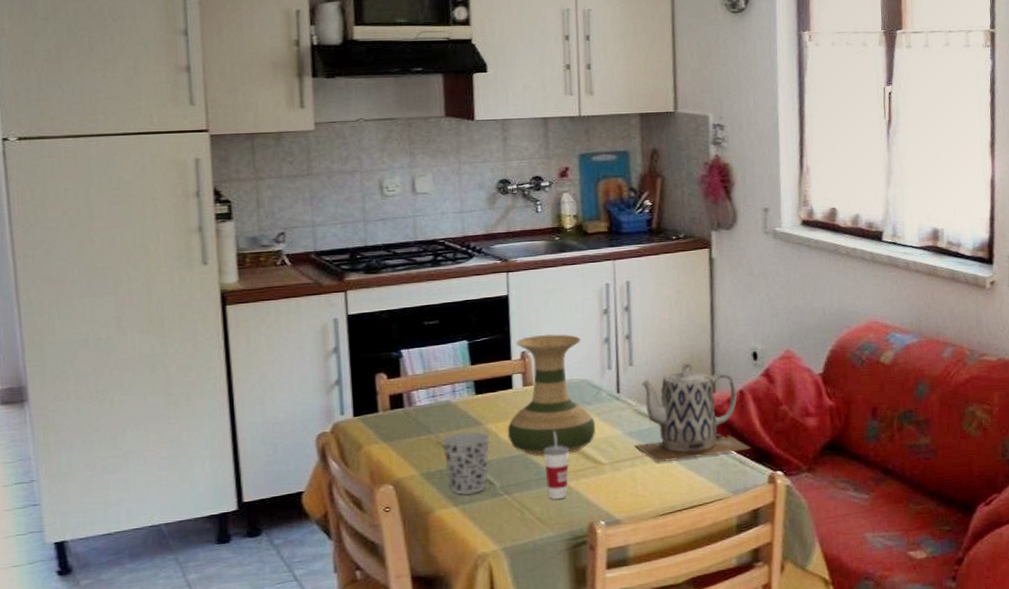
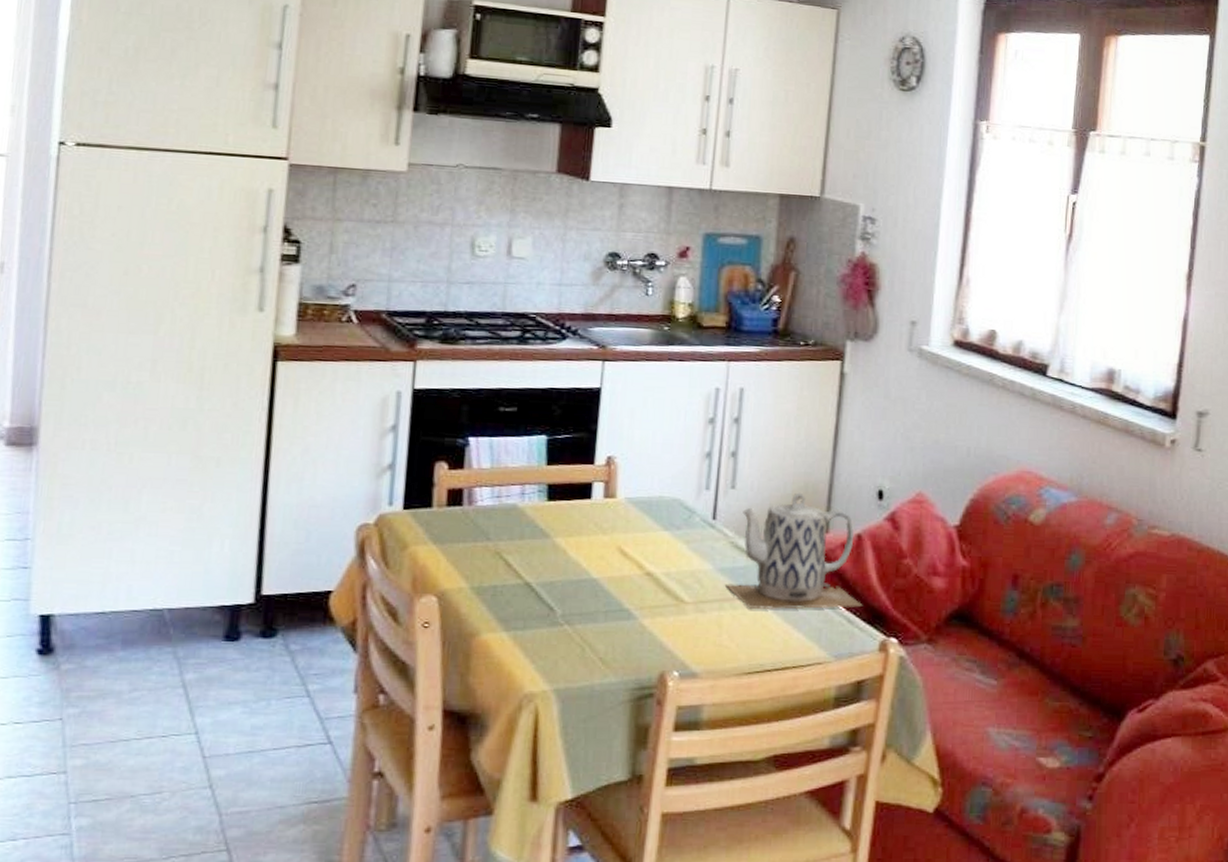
cup: present [441,431,491,495] -> none [500,544,558,619]
vase: present [507,334,596,456] -> none [578,438,683,585]
cup: present [543,431,569,500] -> none [616,556,647,639]

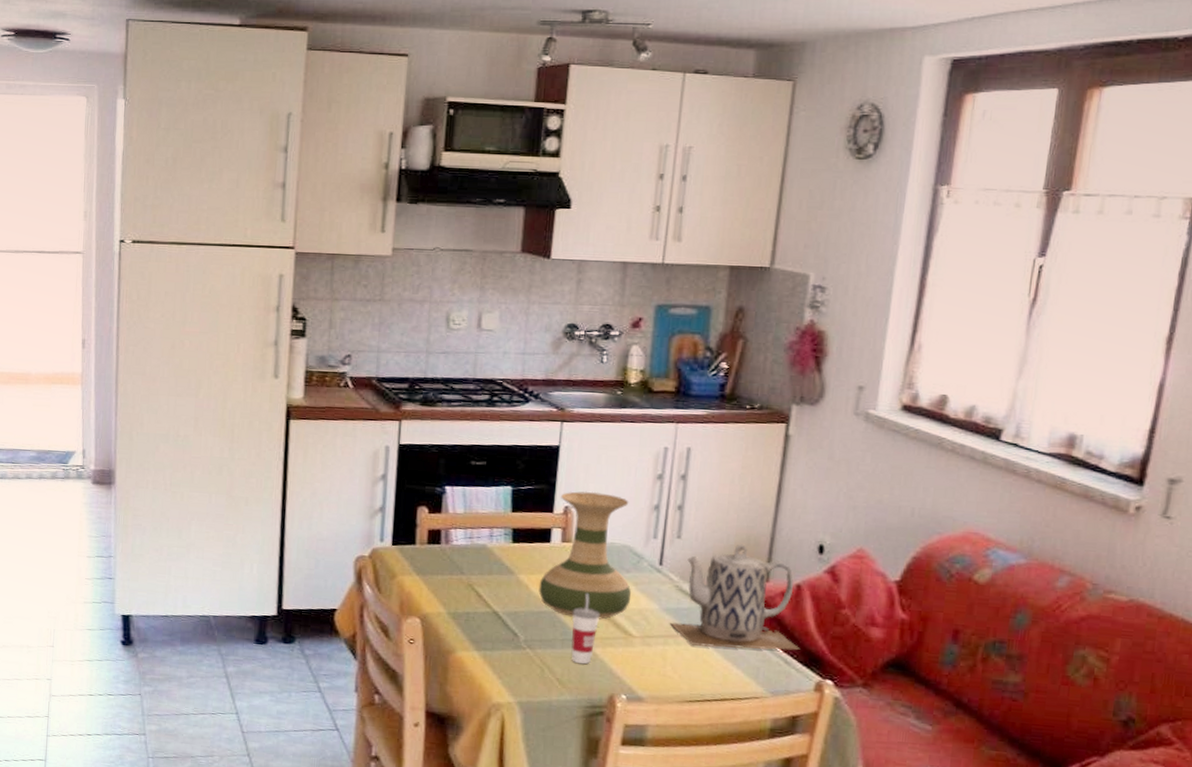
vase: none [578,438,683,585] -> present [538,491,632,620]
cup: none [616,556,647,639] -> present [571,593,599,664]

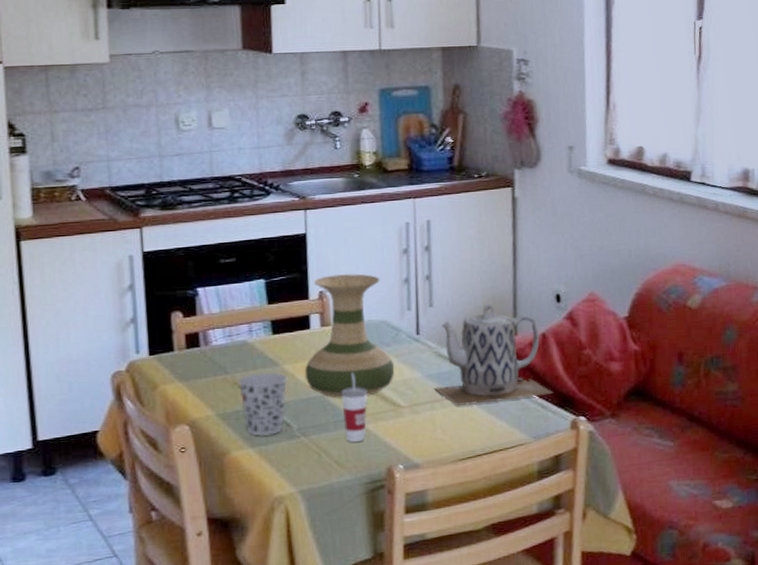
cup: none [472,578,521,642] -> present [238,372,288,437]

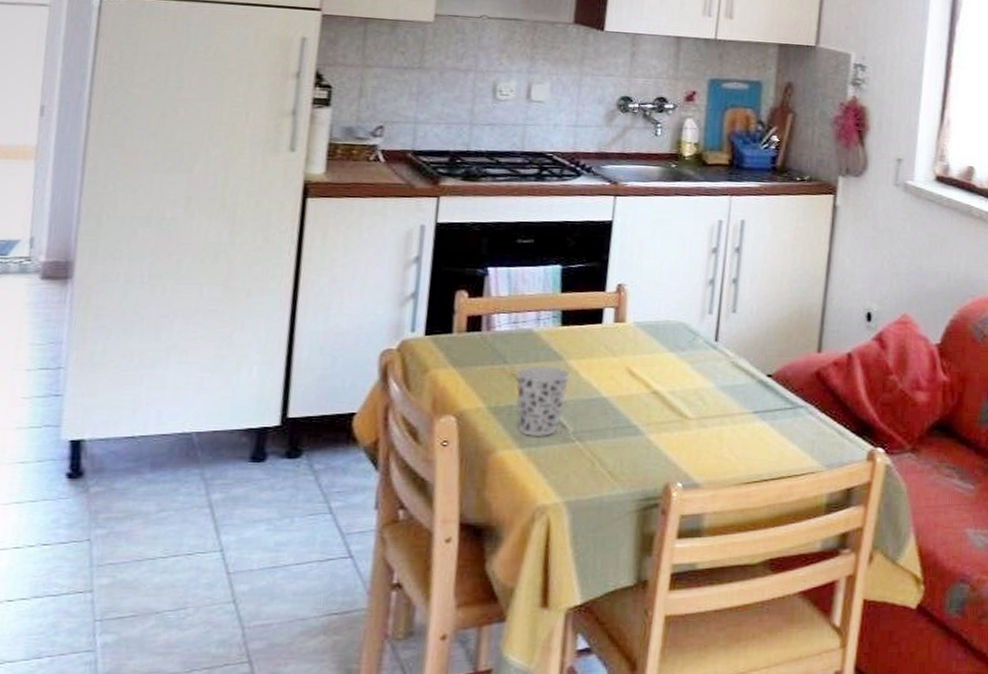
vase: present [304,273,395,398] -> none [589,267,687,403]
cup: present [341,373,367,443] -> none [624,376,654,453]
teapot: present [434,304,553,406] -> none [726,315,853,423]

